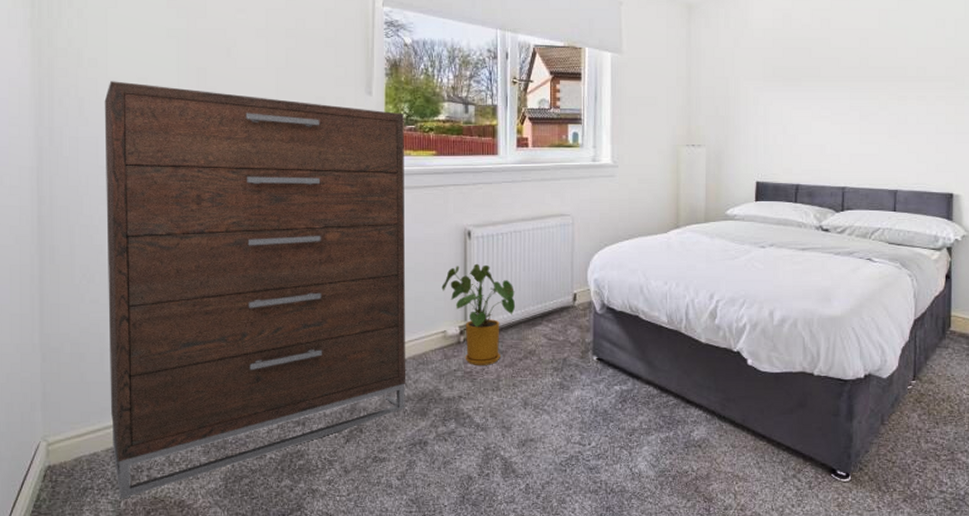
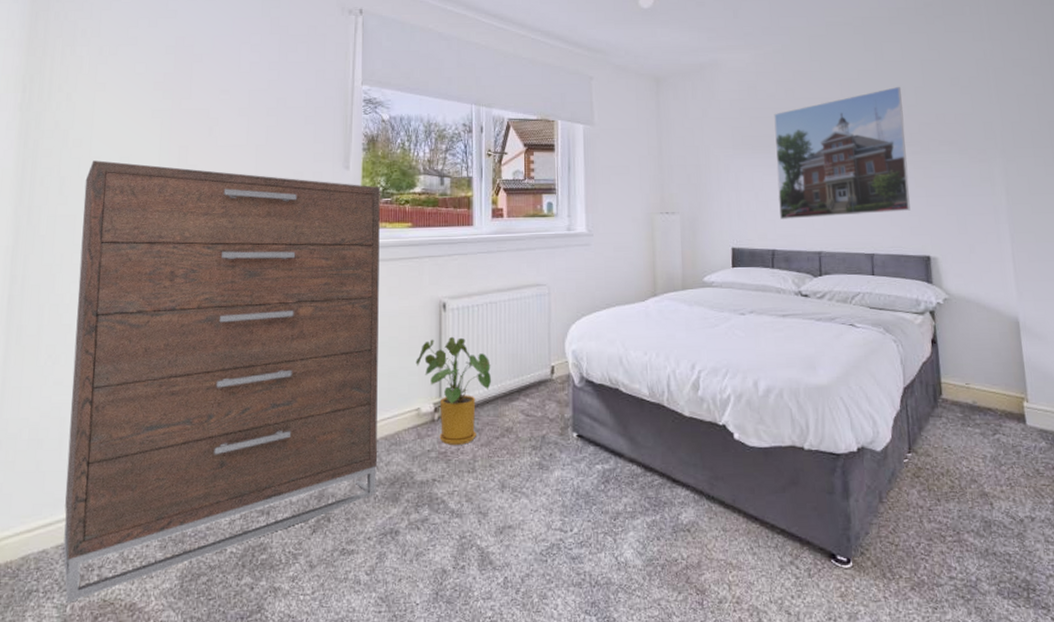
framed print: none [806,17,941,154] -> present [774,86,911,219]

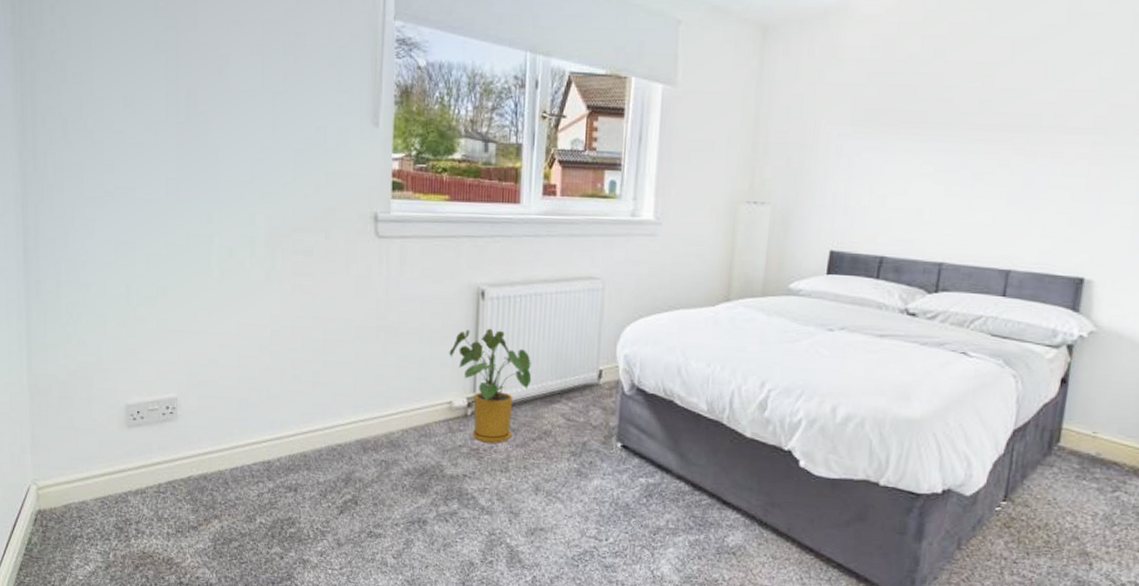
dresser: present [63,160,380,603] -> none [89,100,414,551]
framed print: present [774,86,911,219] -> none [898,50,1096,221]

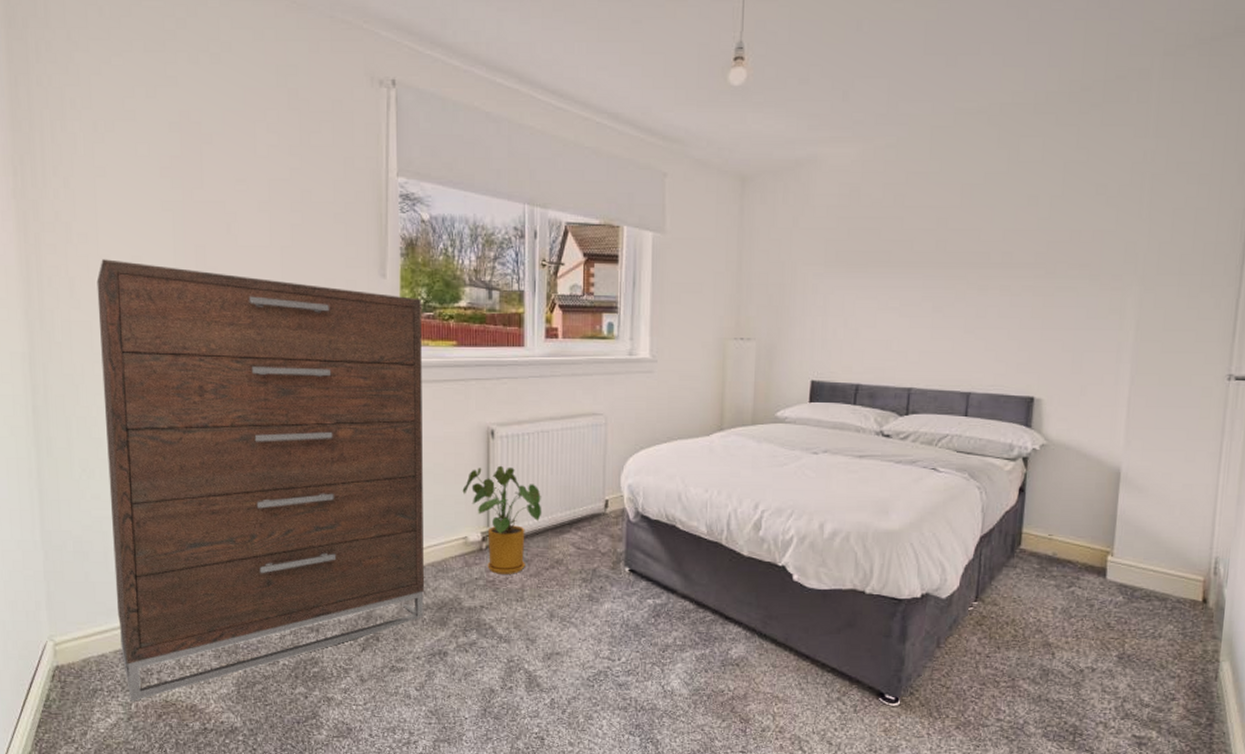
dresser: none [89,100,414,551] -> present [96,259,424,702]

